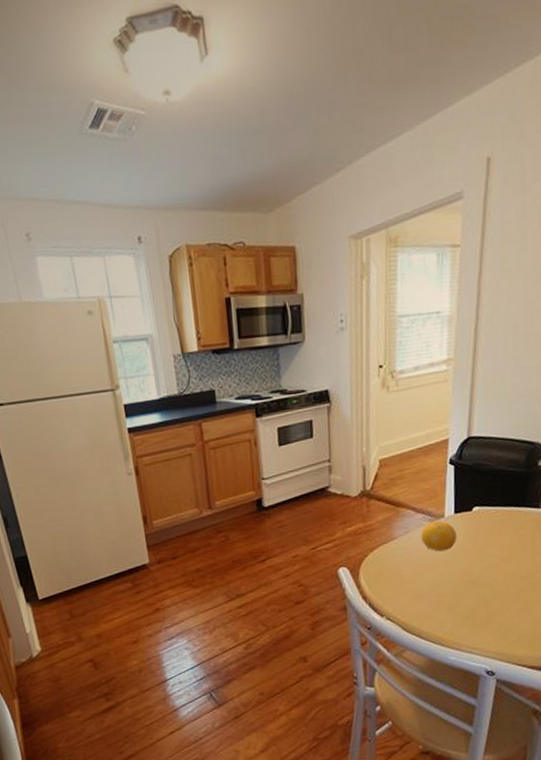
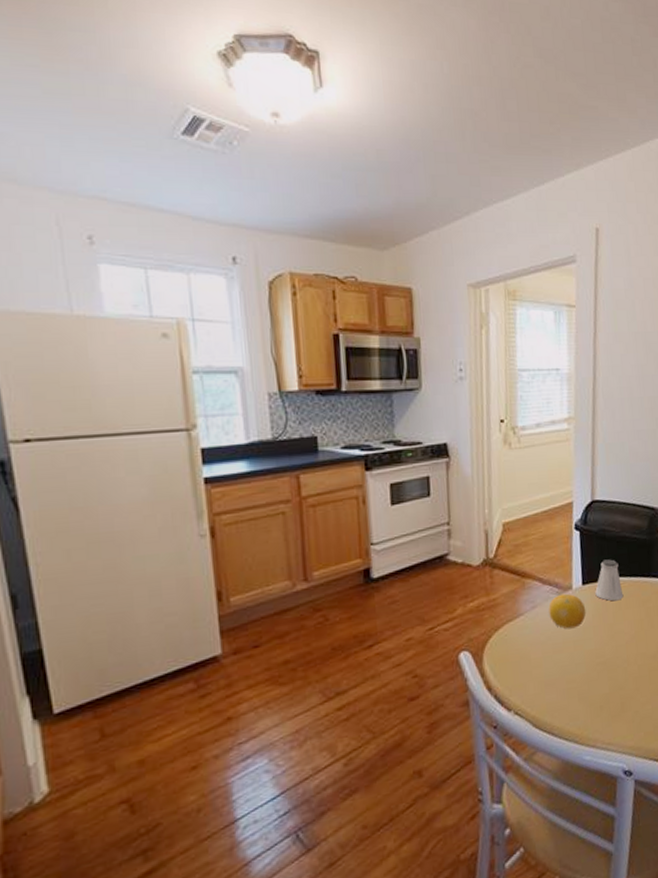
saltshaker: none [467,490,496,528] -> present [595,559,624,601]

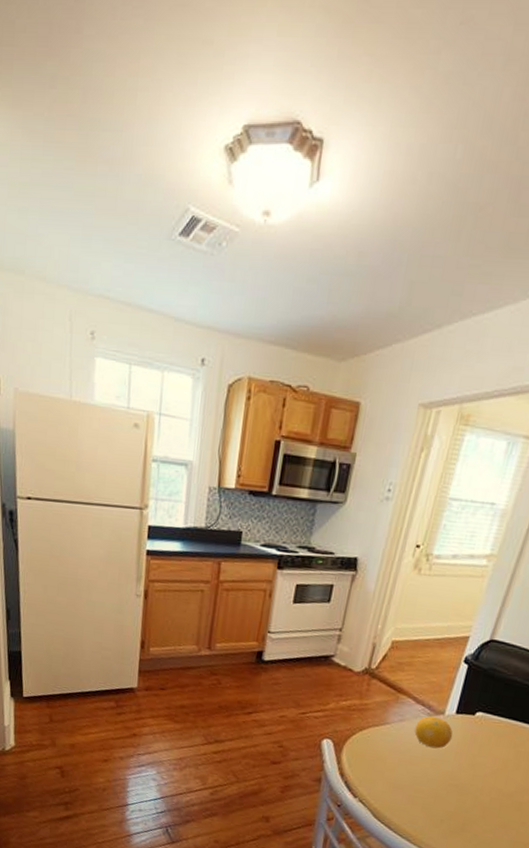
saltshaker: present [595,559,624,601] -> none [466,697,500,737]

